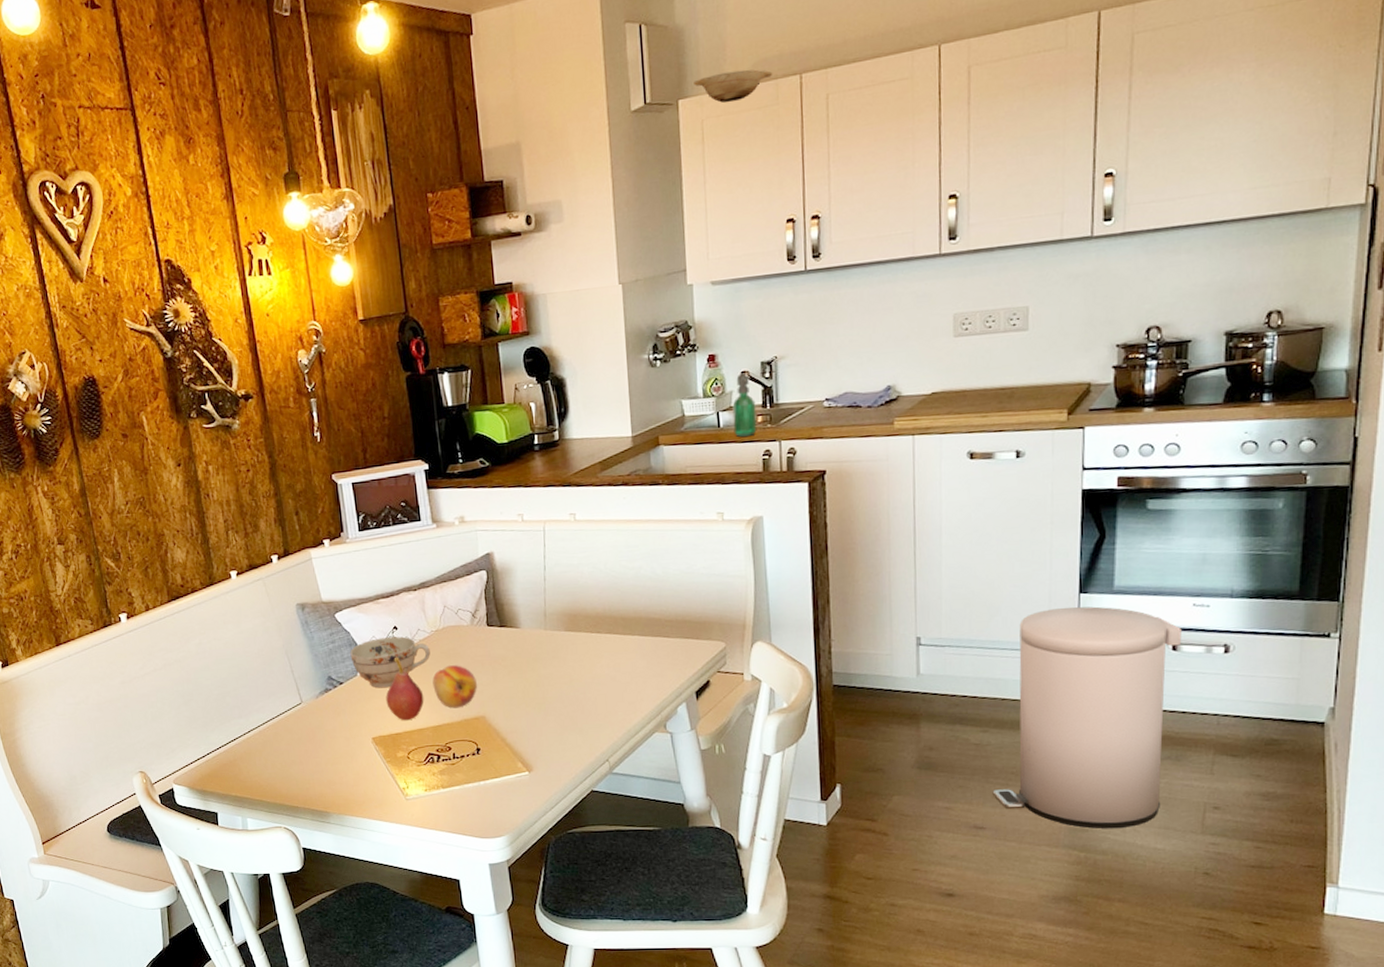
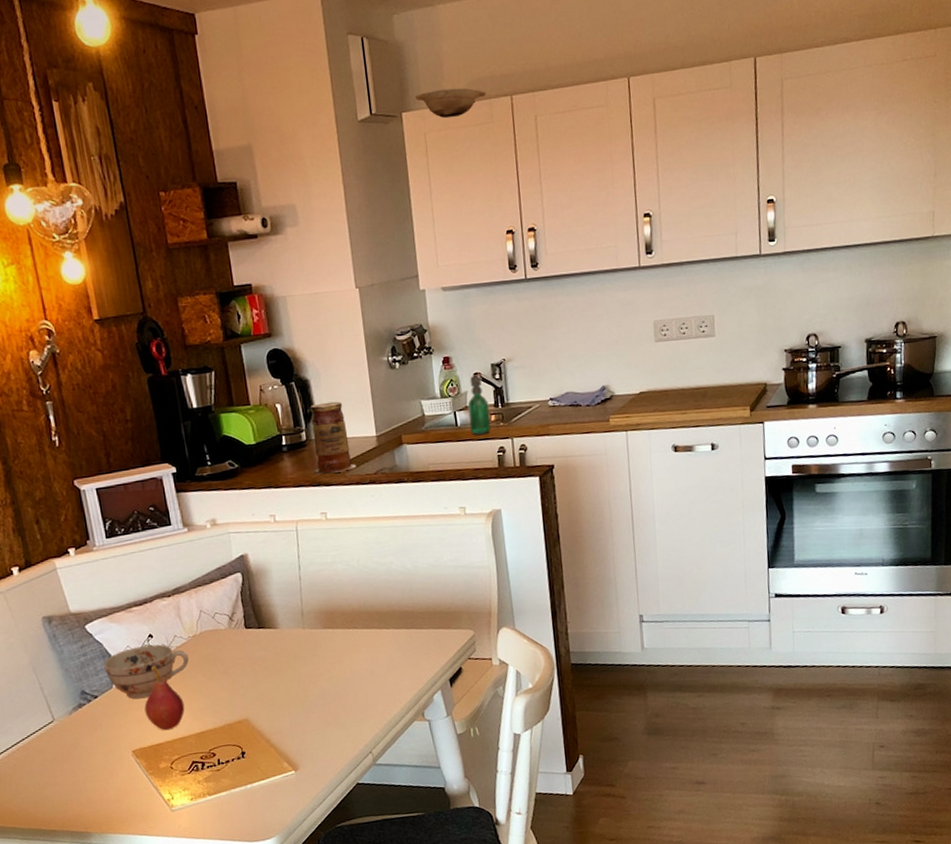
fruit: present [432,665,478,709] -> none [192,669,239,714]
canister: none [564,400,610,475] -> present [310,401,357,475]
pedal bin: present [992,606,1182,828] -> none [709,579,849,774]

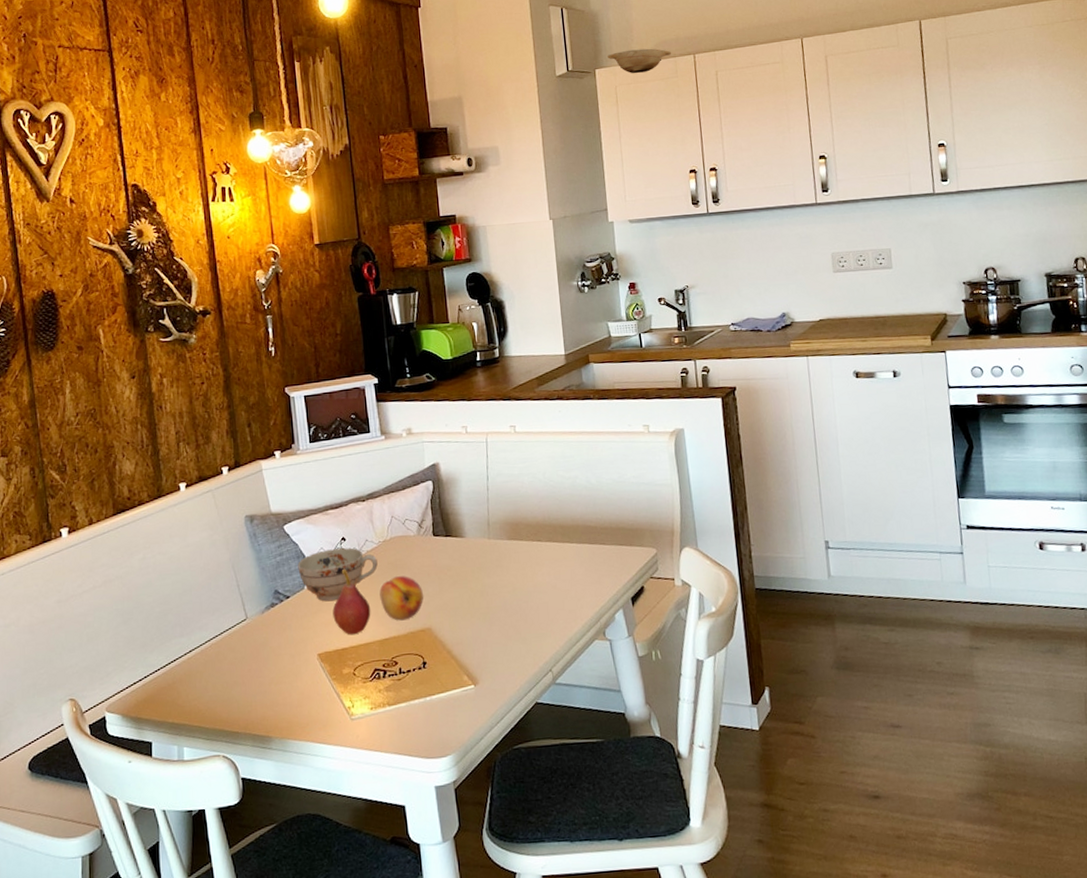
fruit: none [192,669,239,714] -> present [379,576,424,621]
canister: present [310,401,357,475] -> none [503,321,546,390]
soap dispenser: present [467,374,491,435] -> none [652,299,675,356]

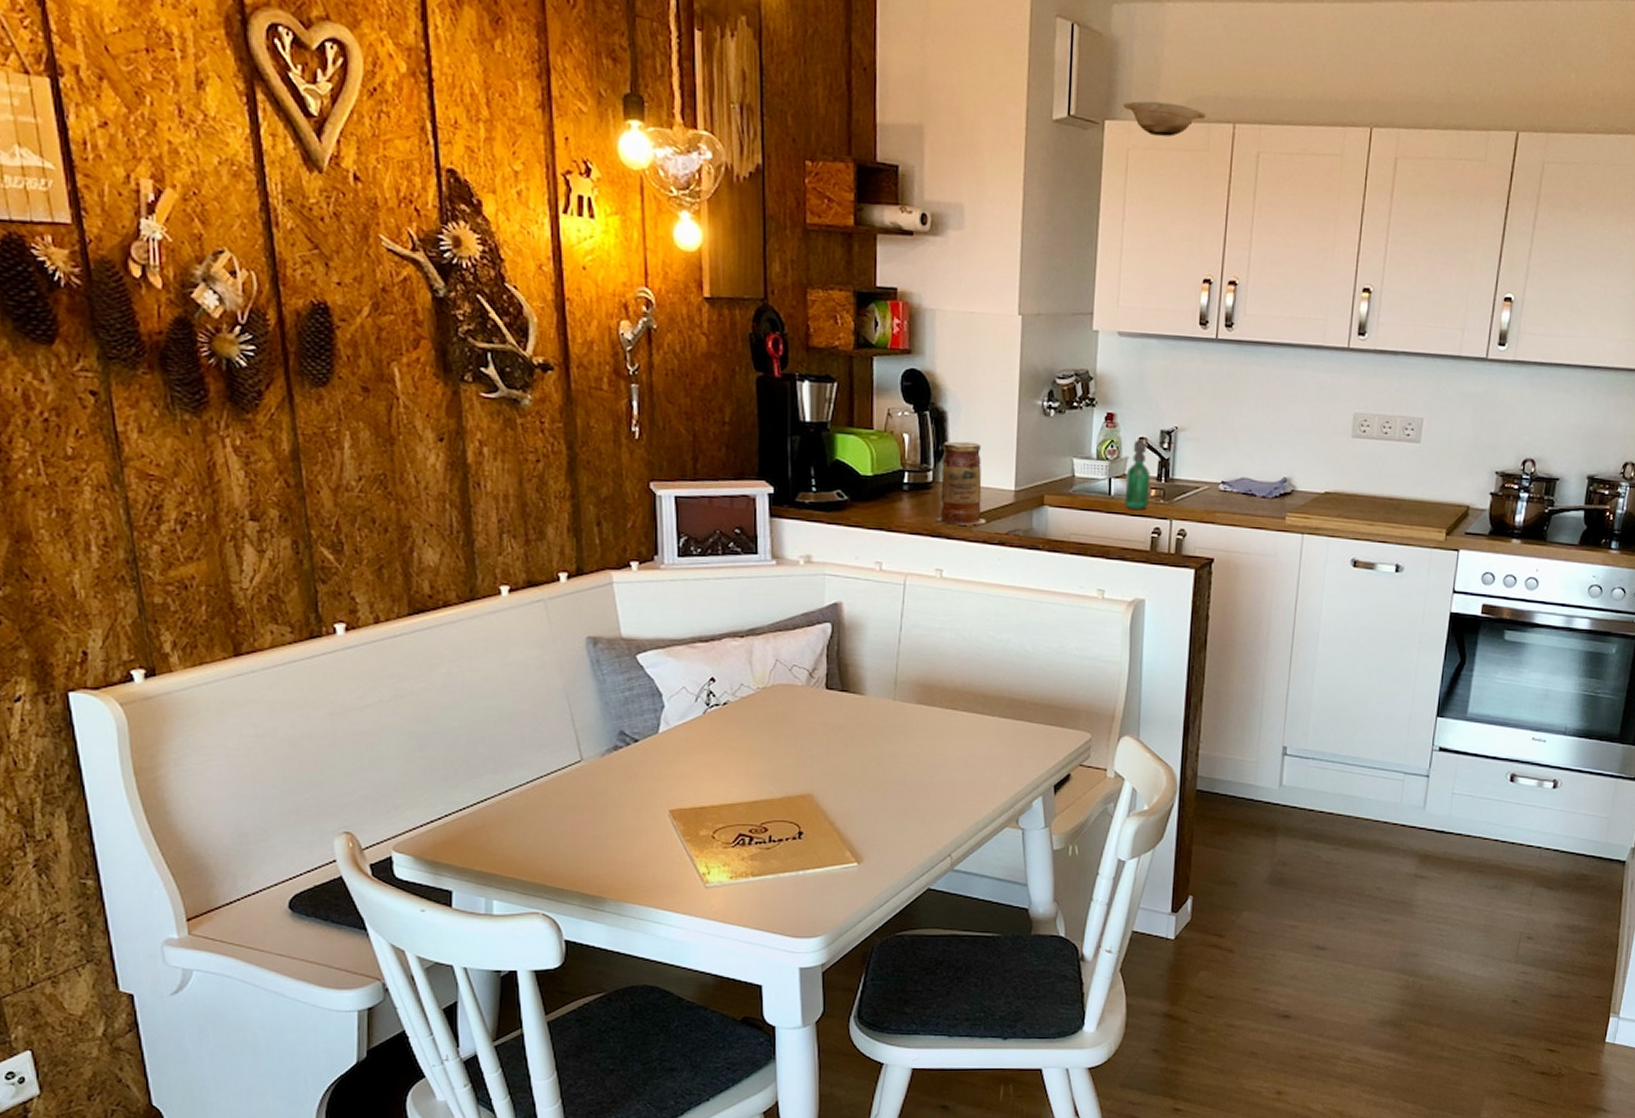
teacup: present [297,548,378,602] -> none [651,690,753,751]
fruit: present [332,568,371,635] -> none [692,714,740,793]
fruit: present [379,576,424,621] -> none [753,731,808,783]
canister: none [503,321,546,390] -> present [935,441,987,526]
soap dispenser: none [652,299,675,356] -> present [1124,439,1151,510]

